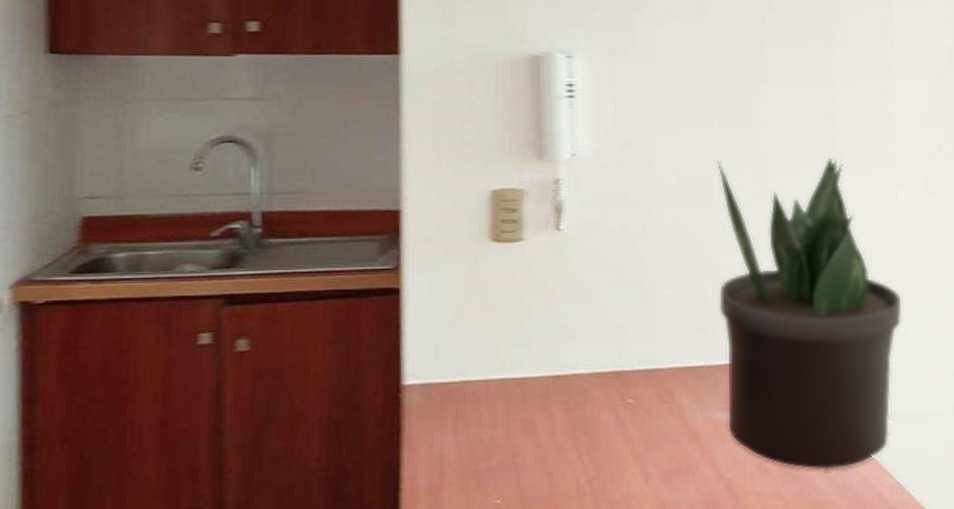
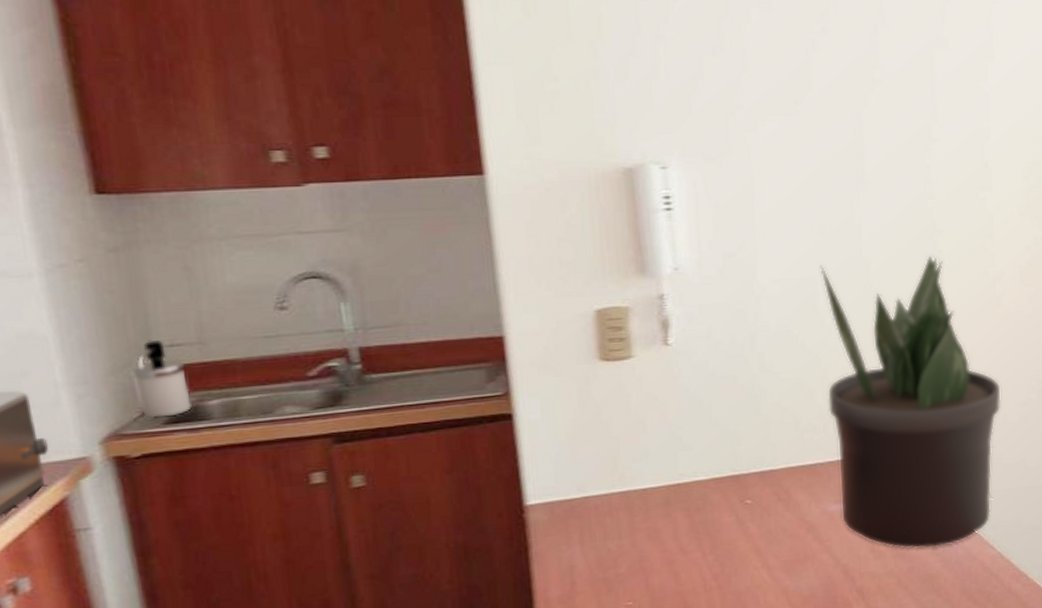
soap dispenser: none [51,191,100,266] -> present [132,339,192,418]

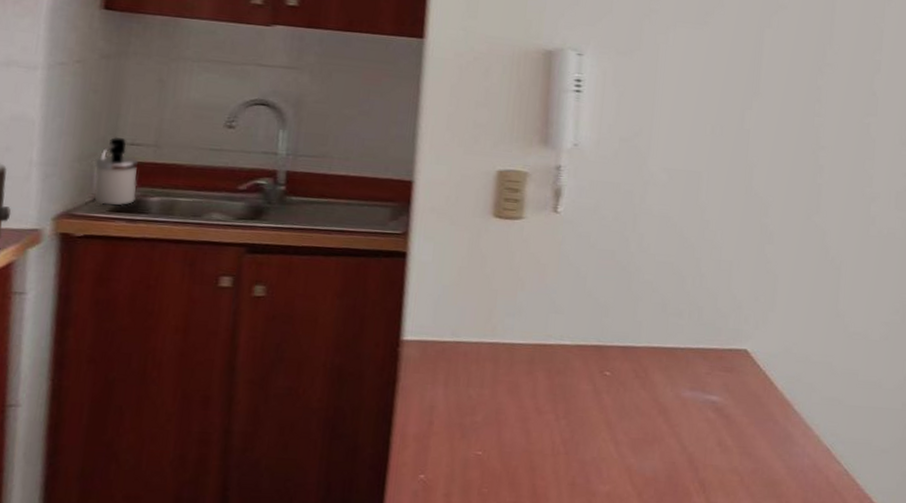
planter: present [820,255,1002,549] -> none [694,161,866,452]

